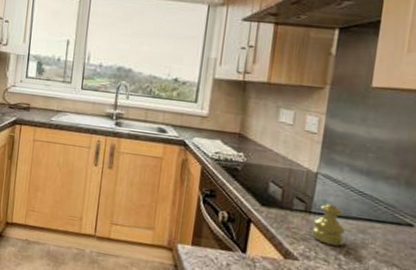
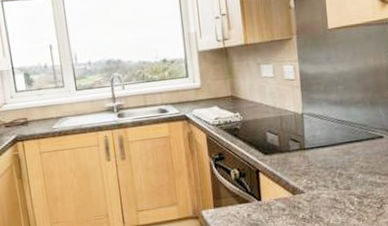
salt shaker: present [311,203,346,247] -> none [308,136,336,173]

